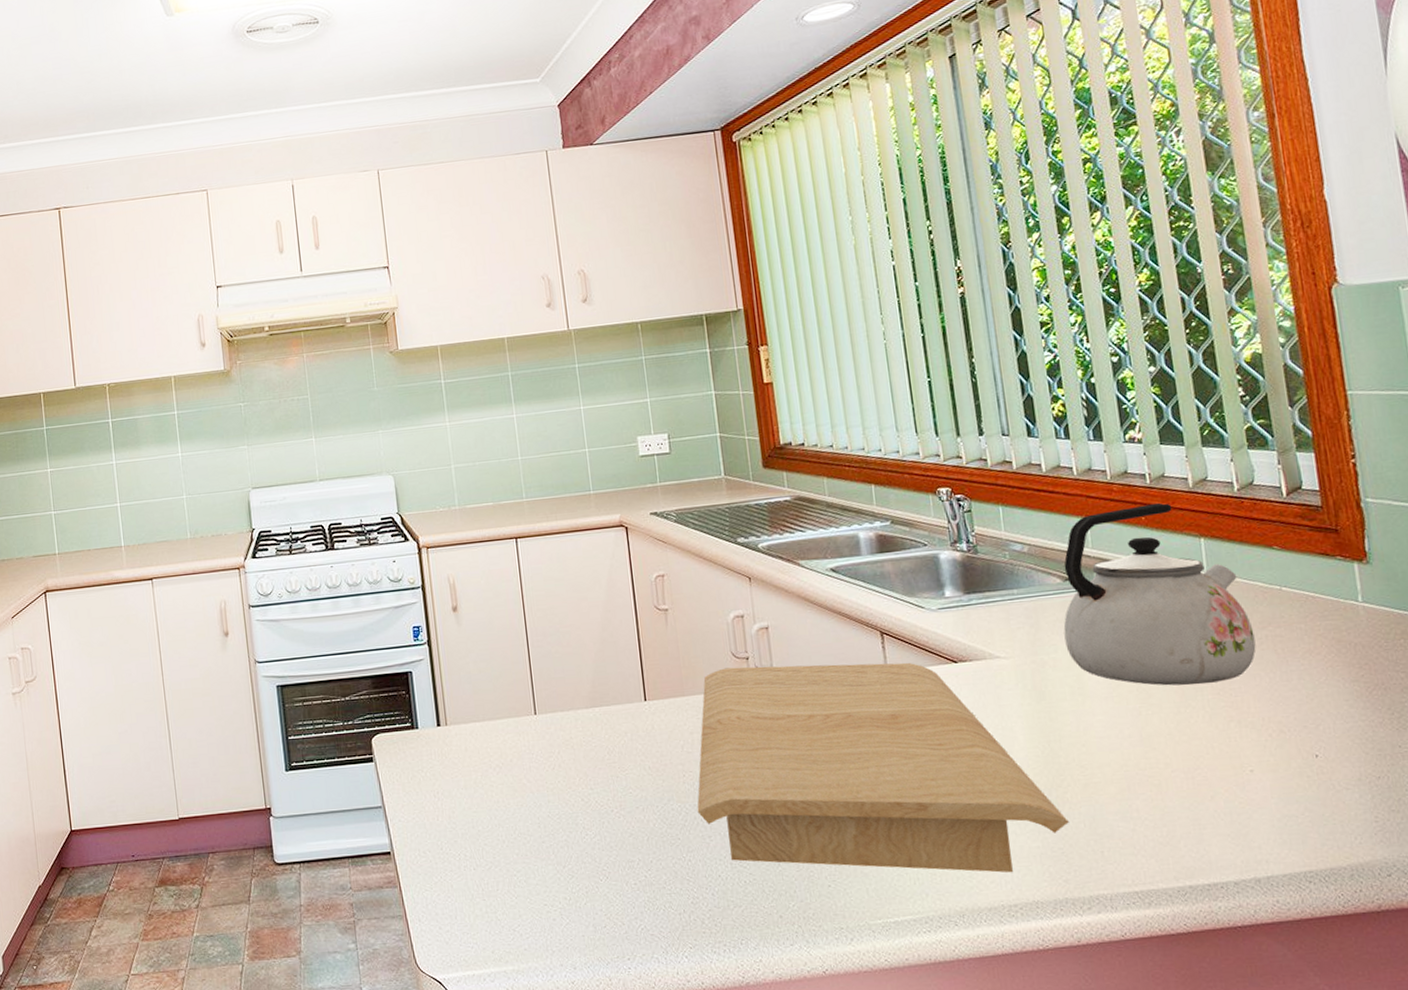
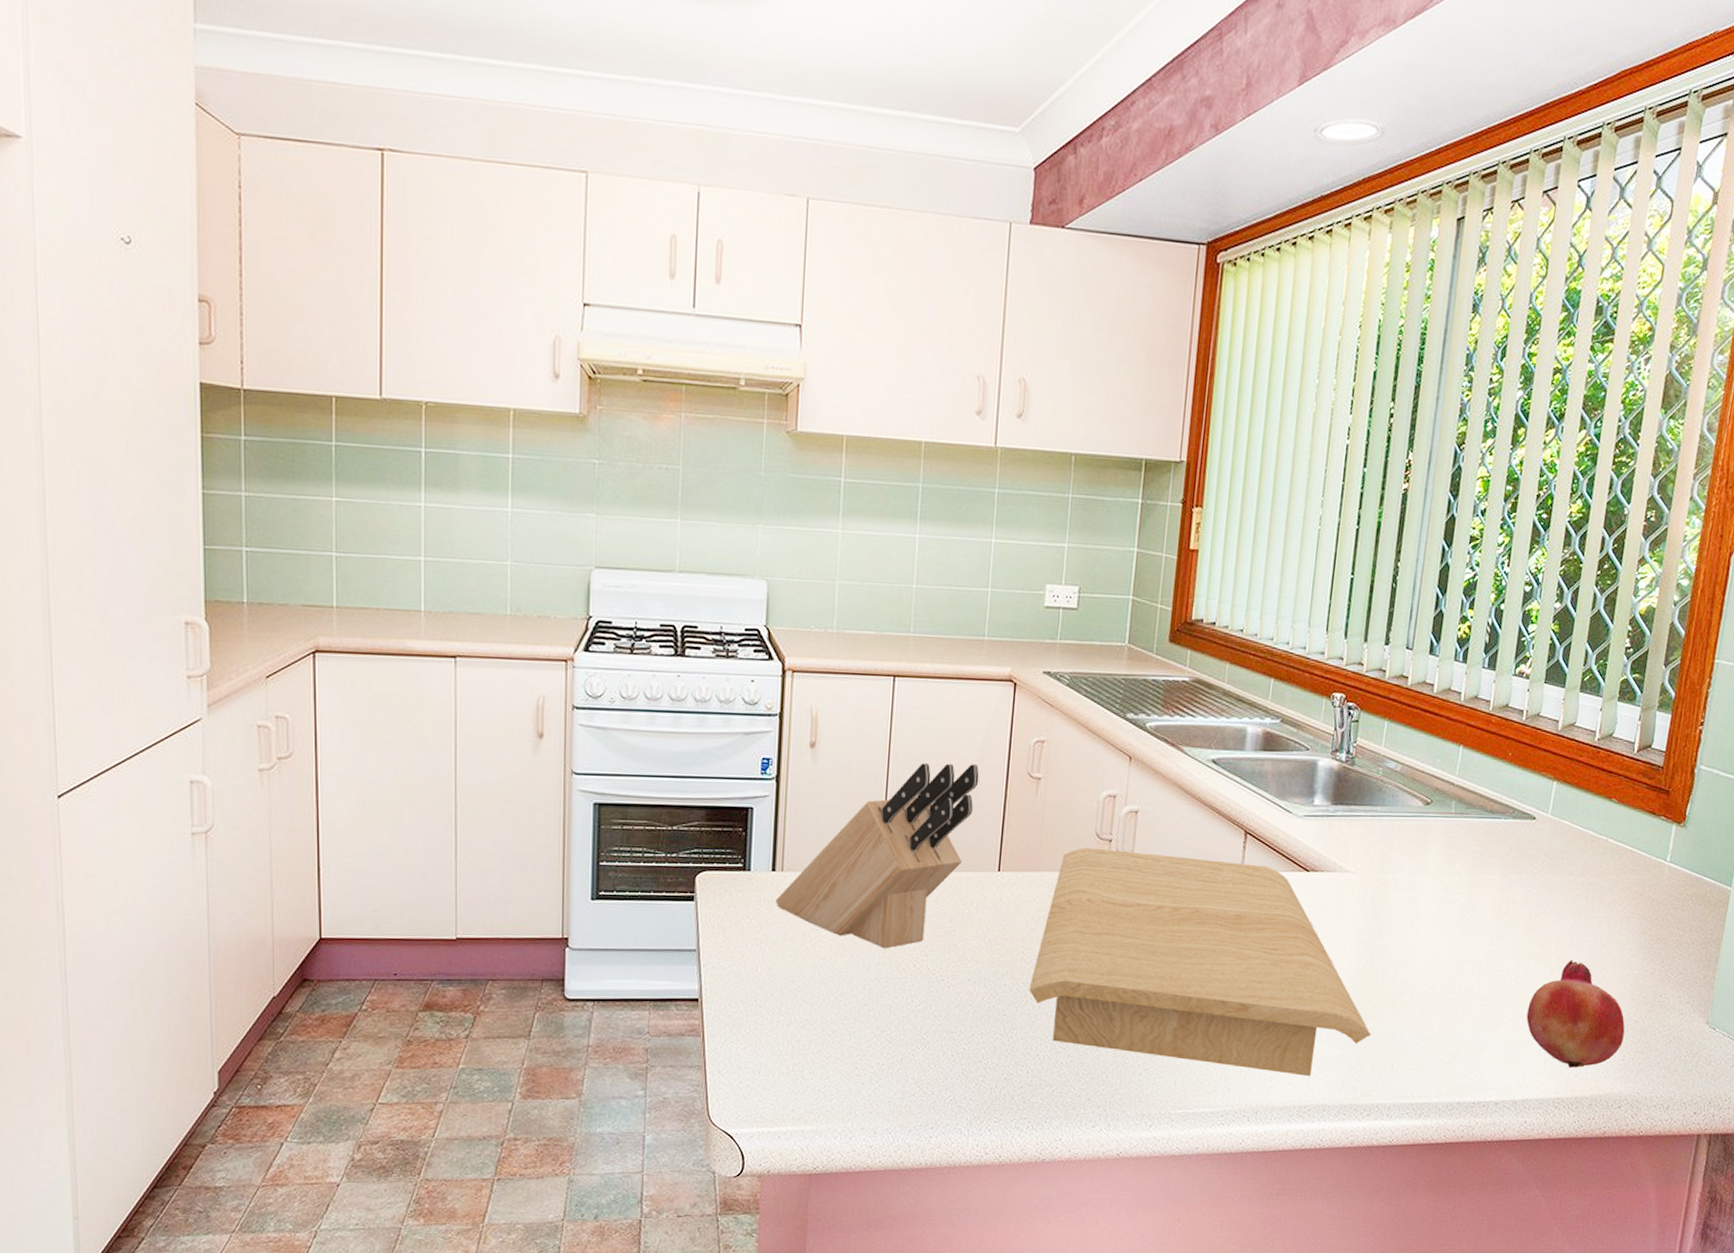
knife block: none [445,605,610,787] -> present [775,763,979,949]
kettle: present [1063,503,1256,686] -> none [1410,741,1575,920]
fruit: none [1242,719,1370,836] -> present [1526,960,1625,1068]

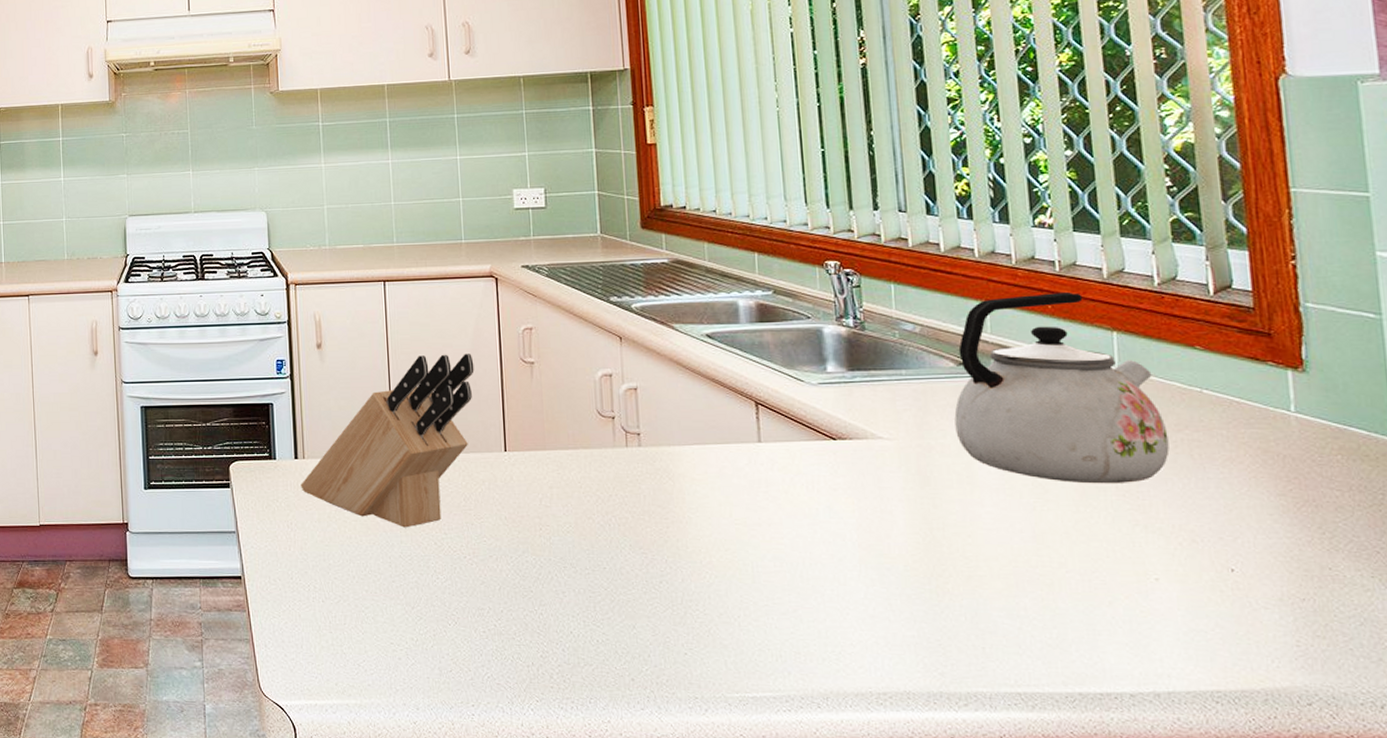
cutting board: present [1029,847,1371,1077] -> none [552,425,948,660]
kettle: none [1410,741,1575,920] -> present [954,293,1170,484]
fruit: present [1526,960,1625,1068] -> none [1145,528,1292,655]

